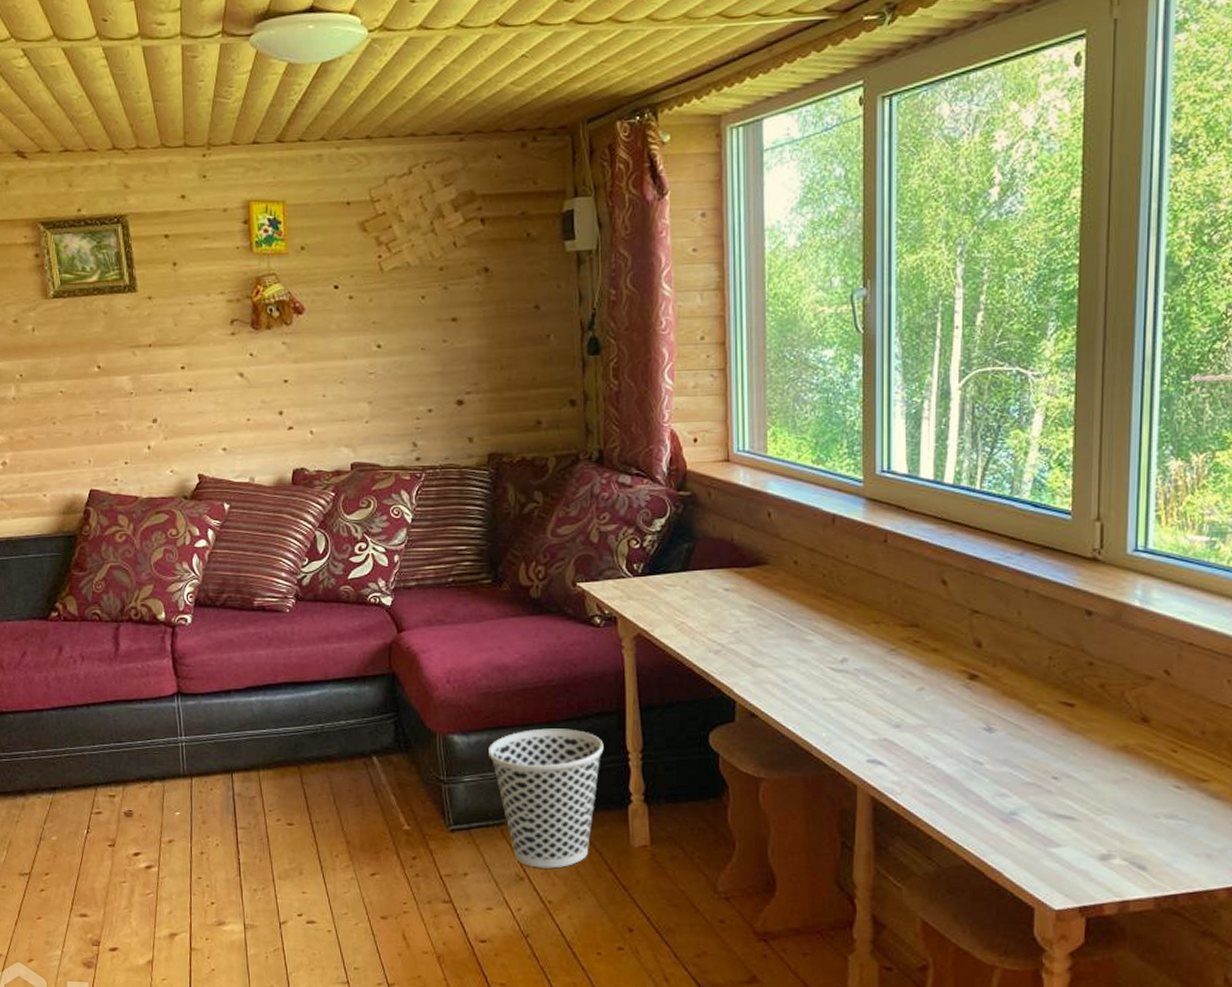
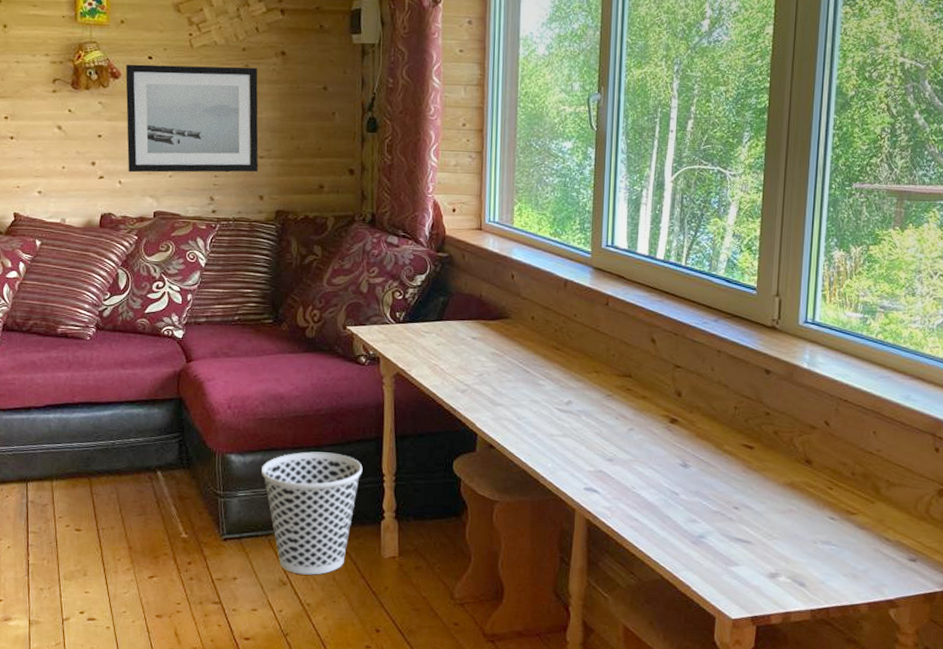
wall art: none [310,289,465,420] -> present [126,64,259,173]

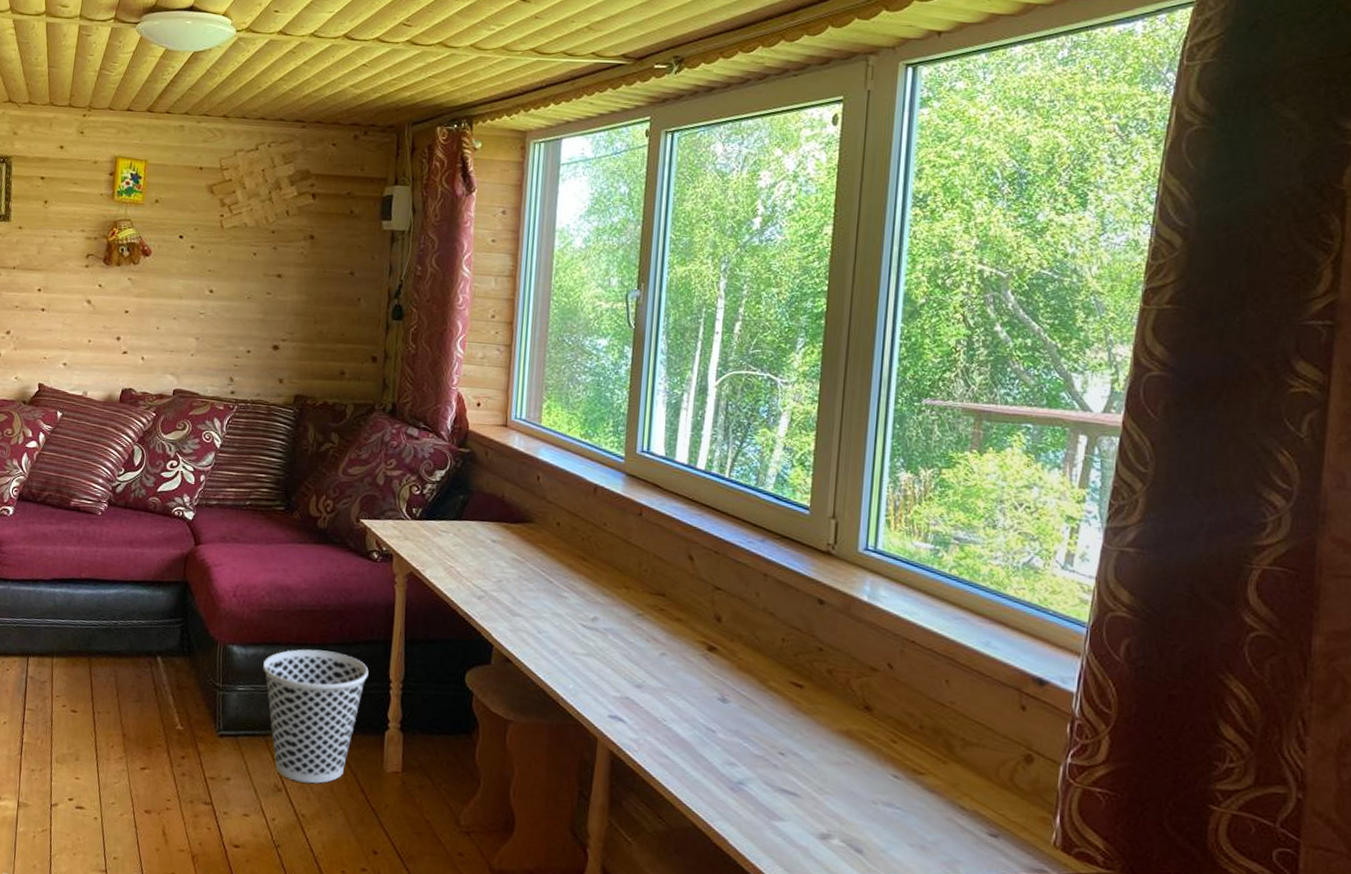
wall art: present [126,64,259,173] -> none [151,242,286,355]

